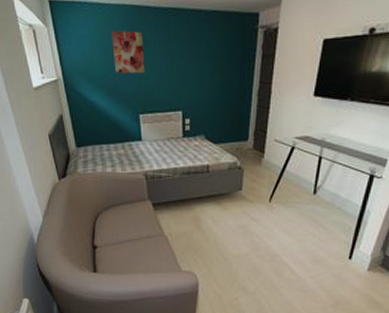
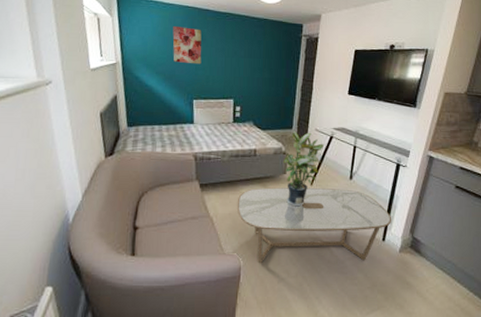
coffee table: none [191,205,361,281] -> present [237,187,392,264]
potted plant: none [239,142,285,224] -> present [283,130,325,207]

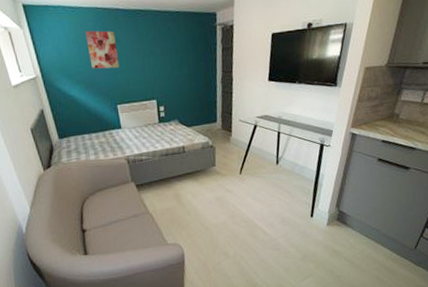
coffee table: present [237,187,392,264] -> none [172,174,319,249]
potted plant: present [283,130,325,207] -> none [211,123,250,195]

